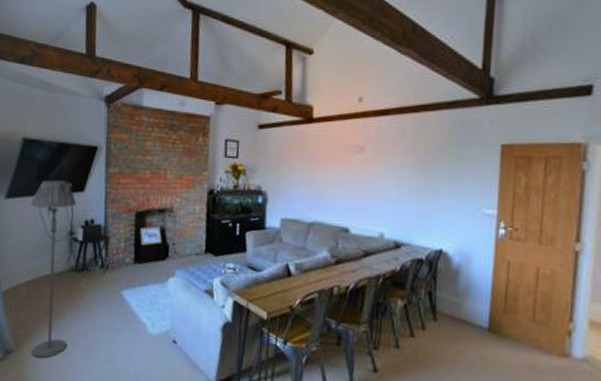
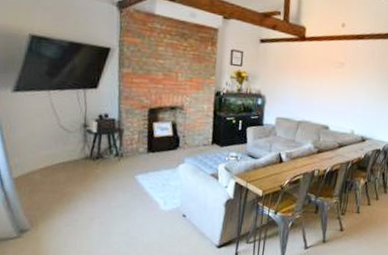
floor lamp: present [31,180,77,358] -> none [42,76,90,234]

